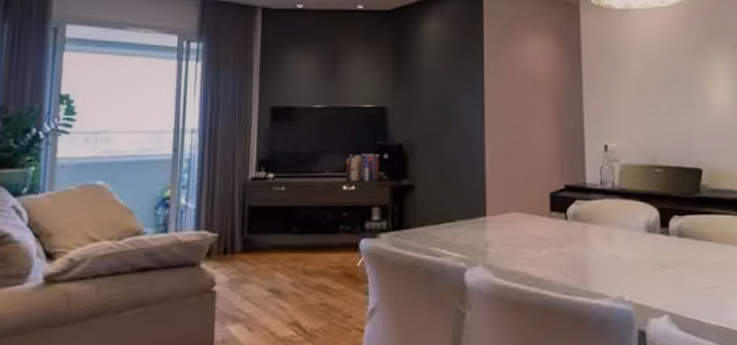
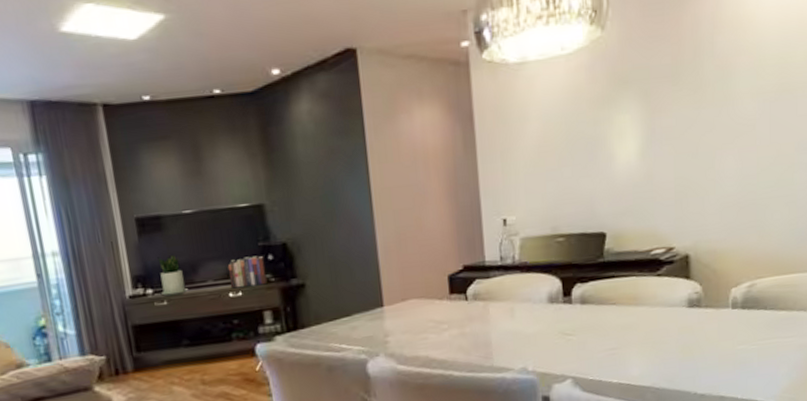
planter: none [280,144,306,182] -> present [157,255,188,296]

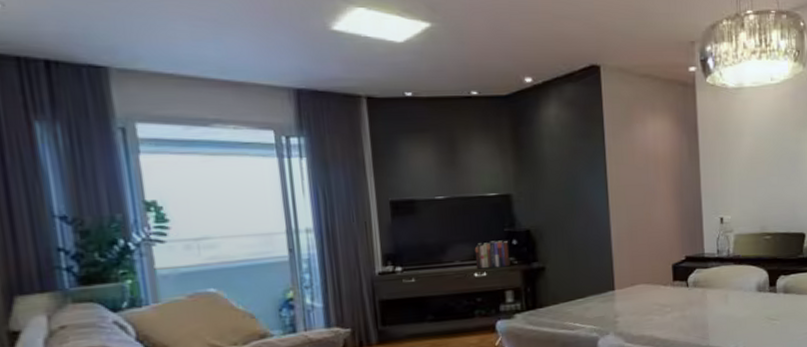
planter: present [157,255,188,296] -> none [409,236,436,274]

